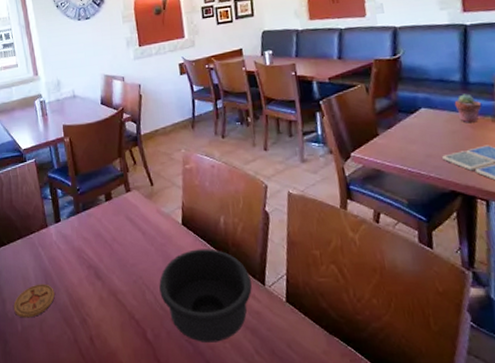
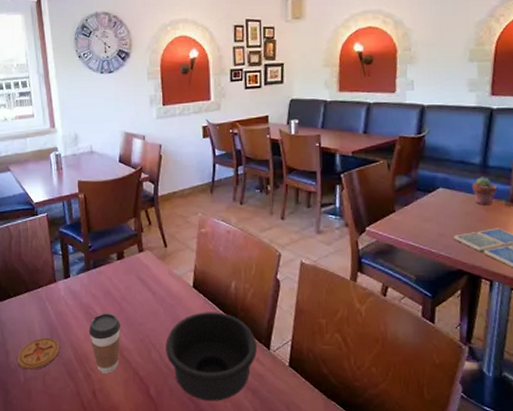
coffee cup: none [82,255,114,318] -> present [88,313,121,374]

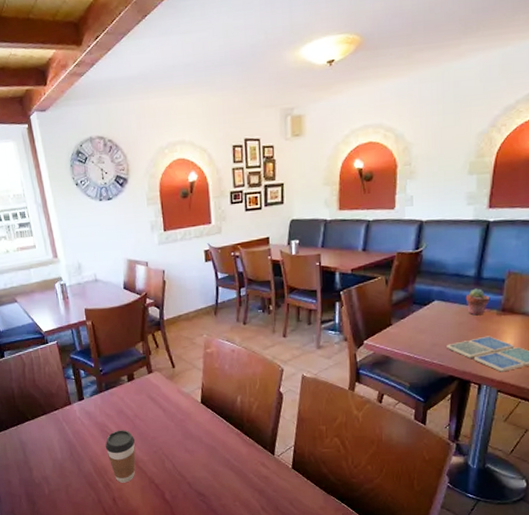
coaster: present [17,337,60,370] -> none [40,454,80,483]
bowl: present [165,312,257,401] -> none [177,424,262,501]

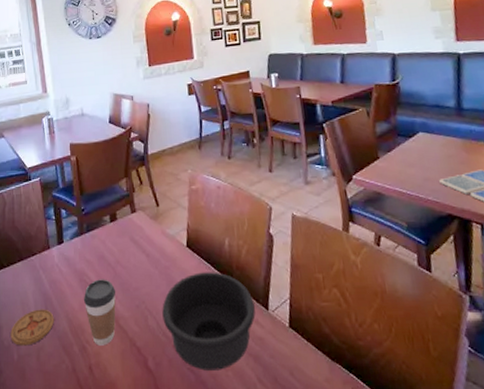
coaster: none [40,454,80,483] -> present [10,309,54,346]
bowl: none [177,424,262,501] -> present [162,272,256,371]
potted succulent: present [465,288,490,316] -> none [449,119,476,148]

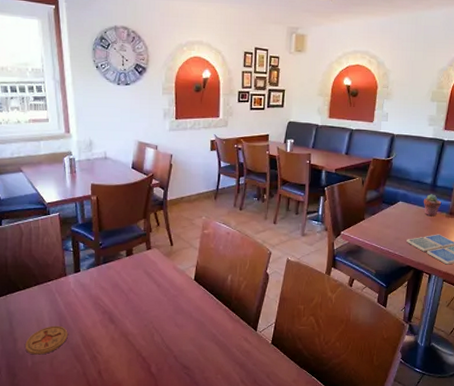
coffee cup: present [83,279,116,346] -> none [96,303,128,355]
bowl: present [162,272,256,371] -> none [167,301,246,374]
potted succulent: none [449,119,476,148] -> present [423,194,442,217]

